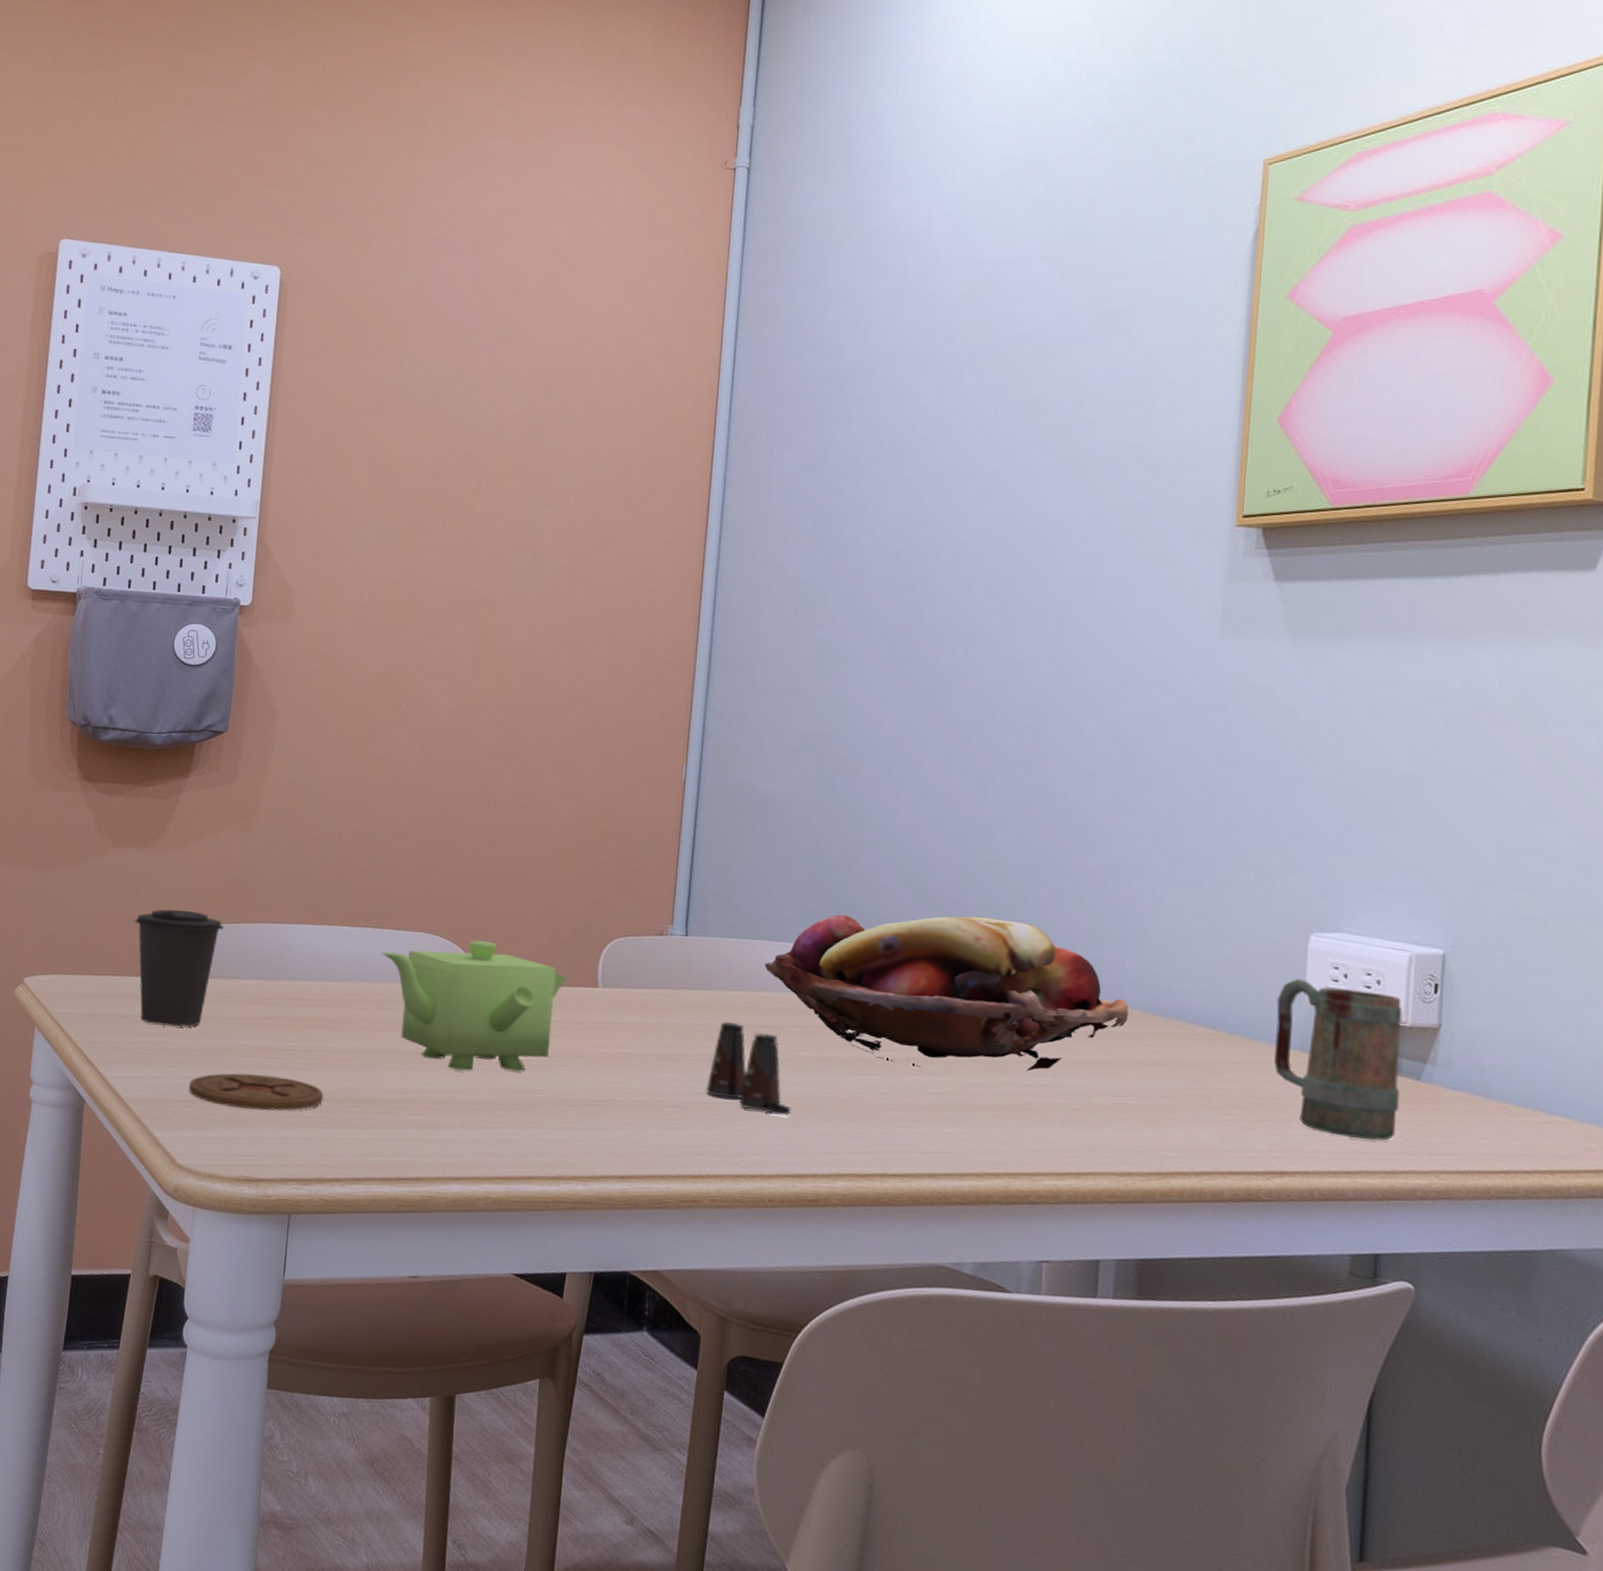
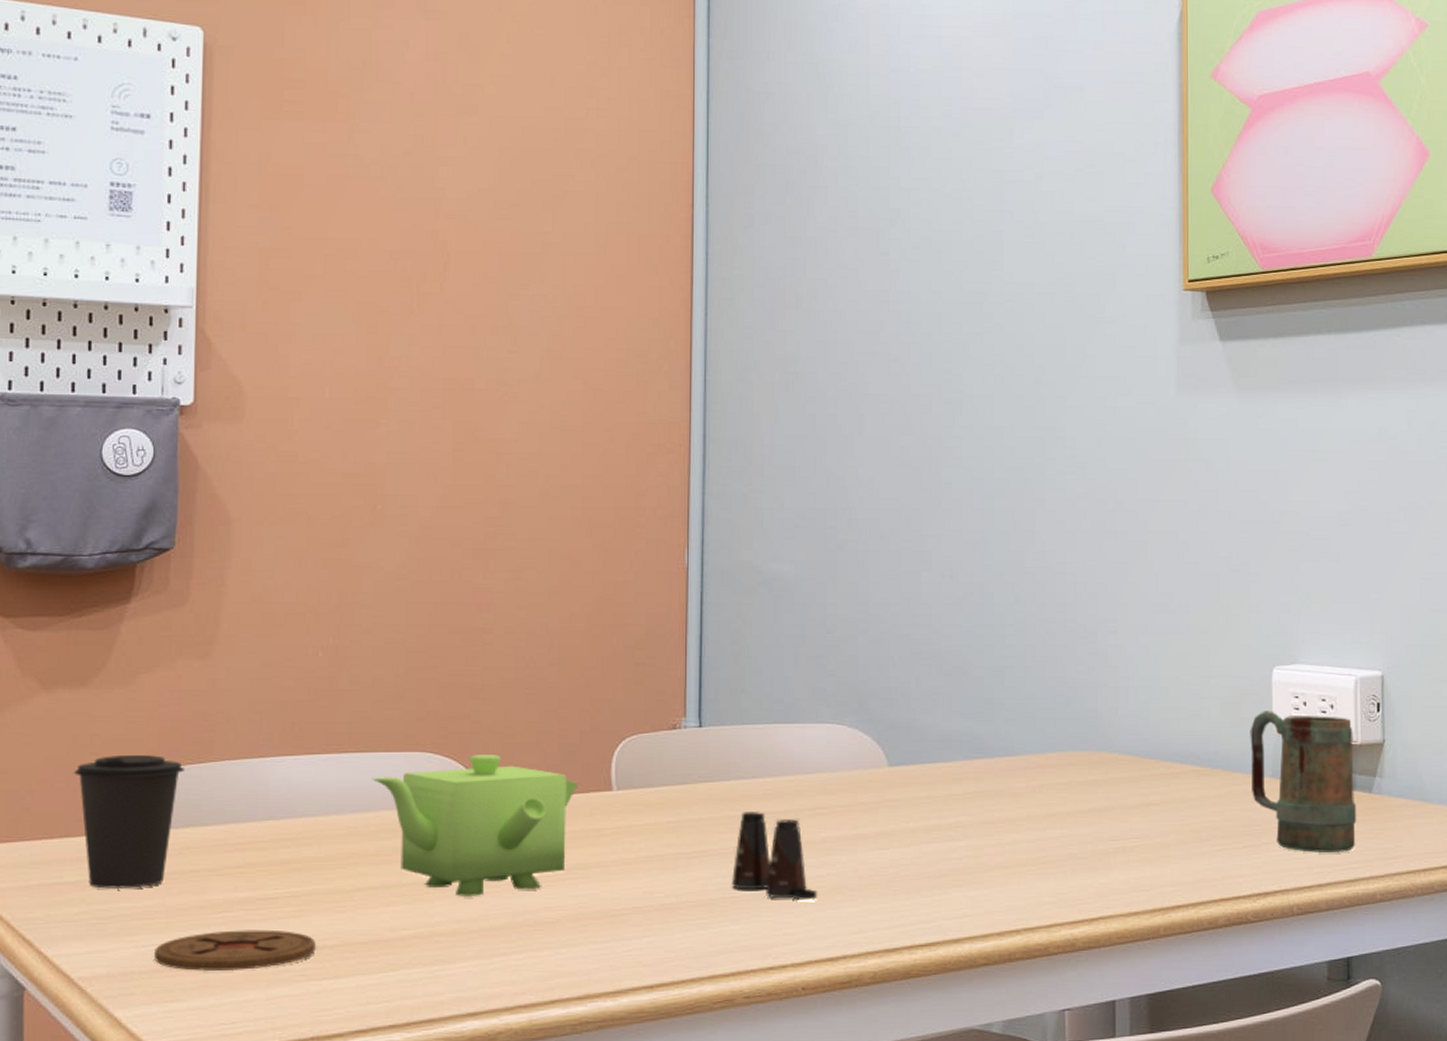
fruit basket: present [764,914,1129,1072] -> none [781,679,1124,834]

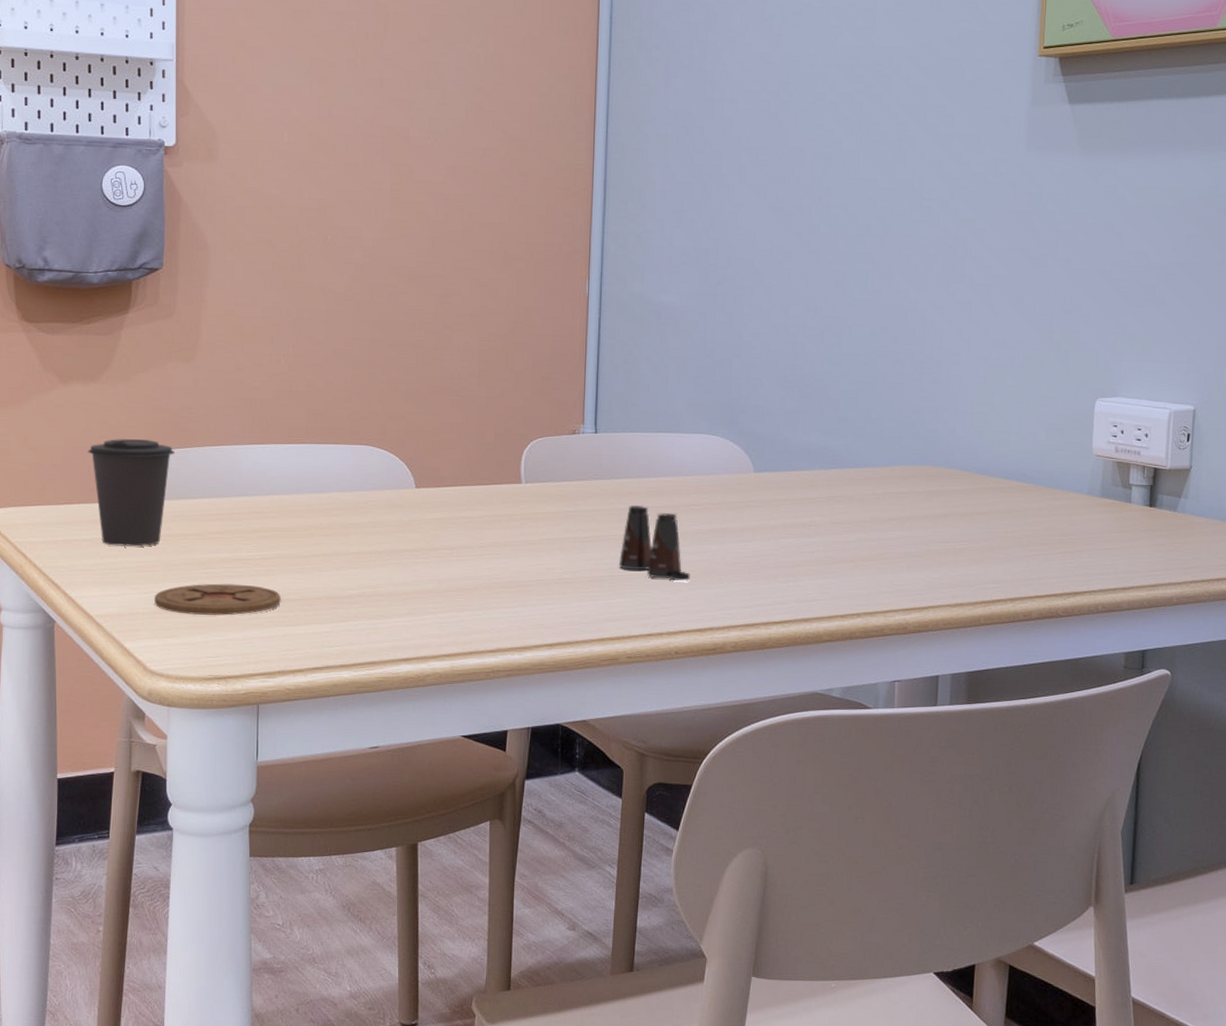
teapot: present [372,755,579,897] -> none [325,449,494,565]
mug: present [1250,711,1357,854] -> none [1069,437,1164,562]

